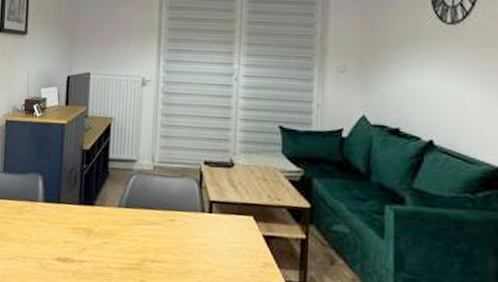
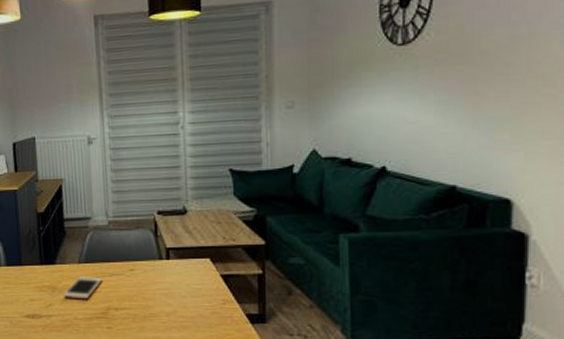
cell phone: none [98,221,141,248] -> present [63,276,102,300]

